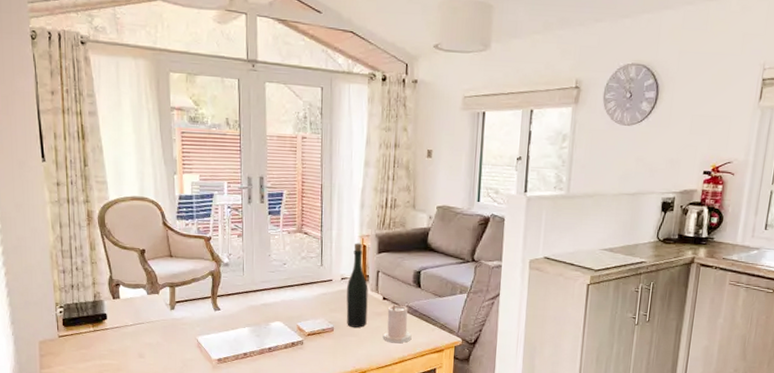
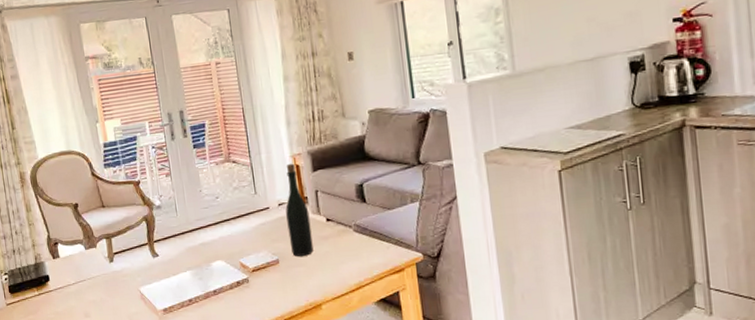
candle: present [382,304,412,344] -> none [333,224,366,269]

